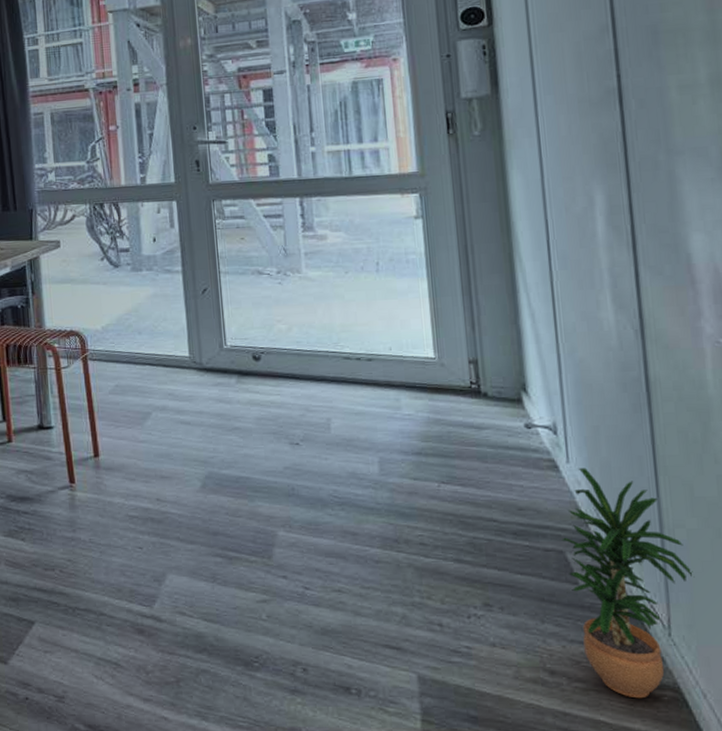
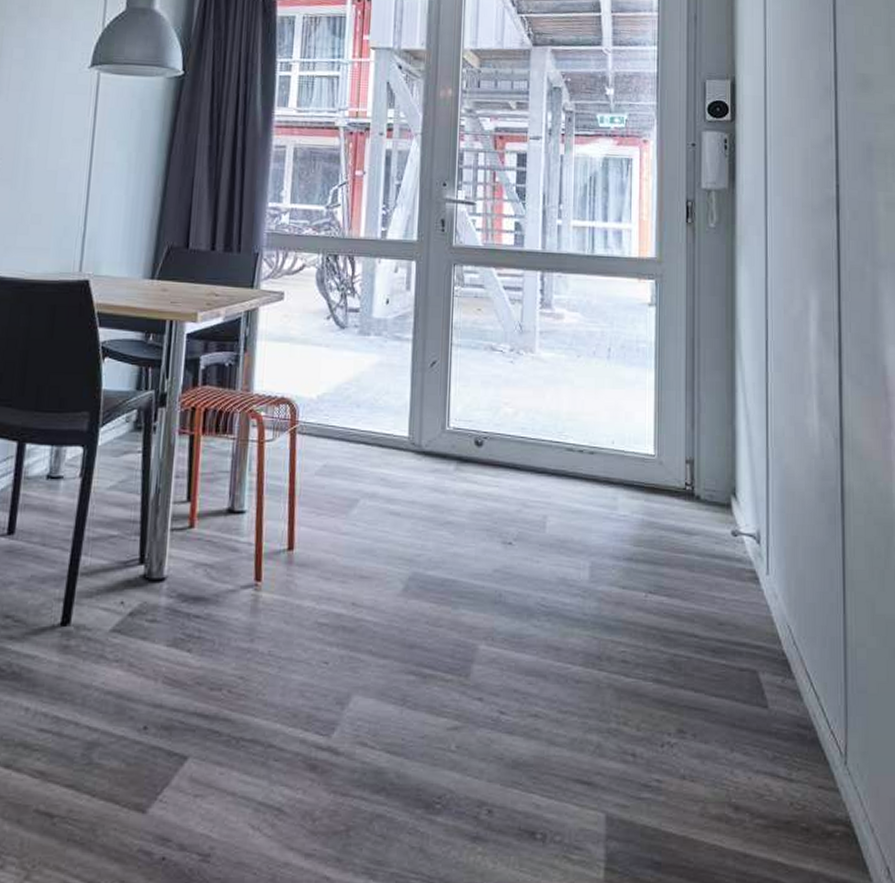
potted plant: present [562,467,695,699] -> none [756,580,871,835]

